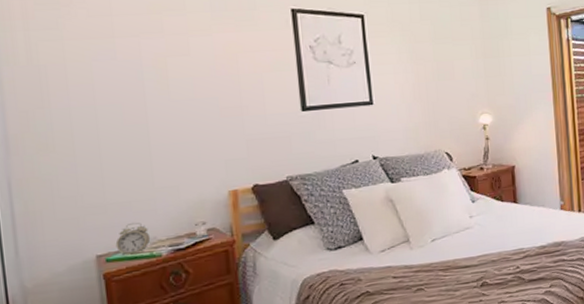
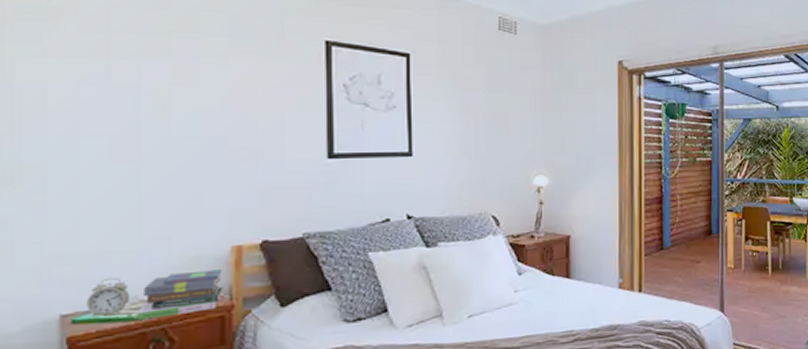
books: none [158,211,225,257] -> present [138,269,223,320]

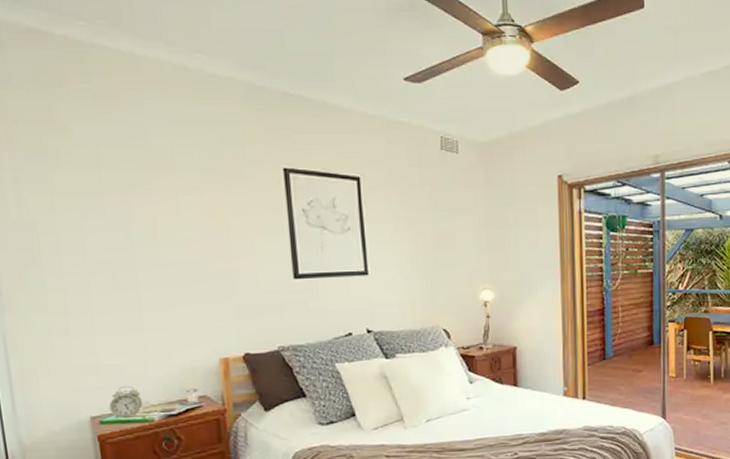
books: present [138,269,223,320] -> none [150,379,217,421]

